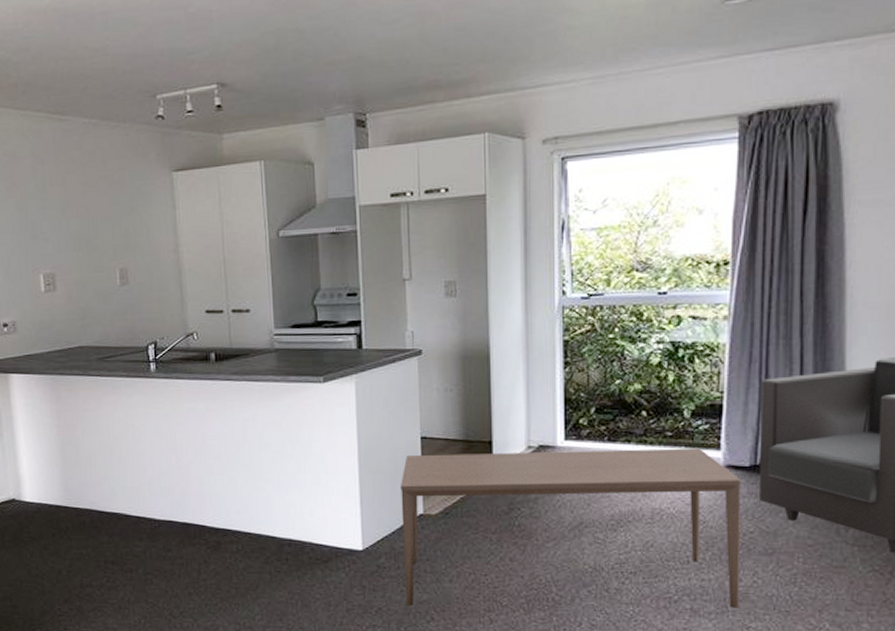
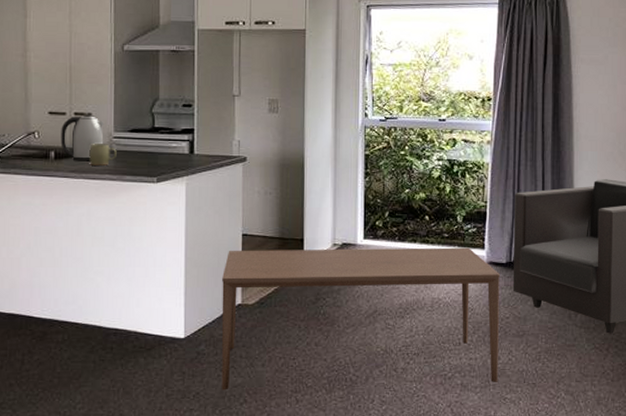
kettle: none [219,311,265,364] -> present [61,114,104,163]
mug: none [250,342,279,366] -> present [89,144,117,166]

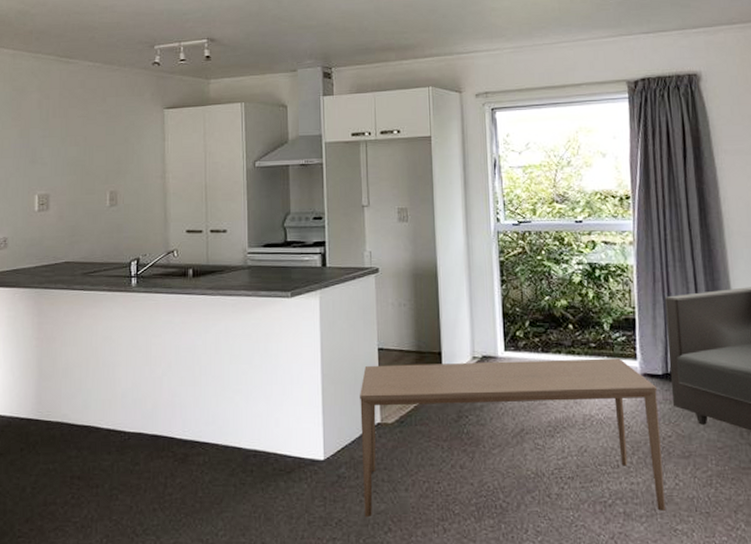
kettle: present [61,114,104,163] -> none [198,231,239,279]
mug: present [89,144,117,166] -> none [225,260,251,282]

